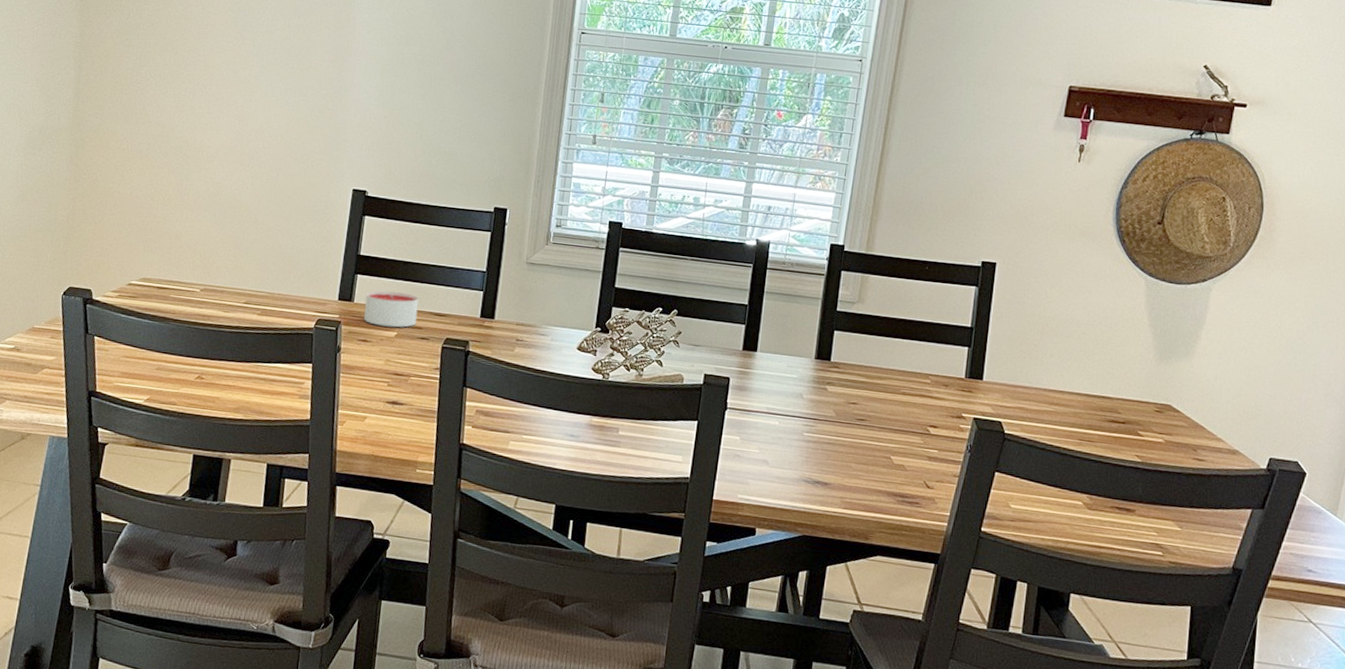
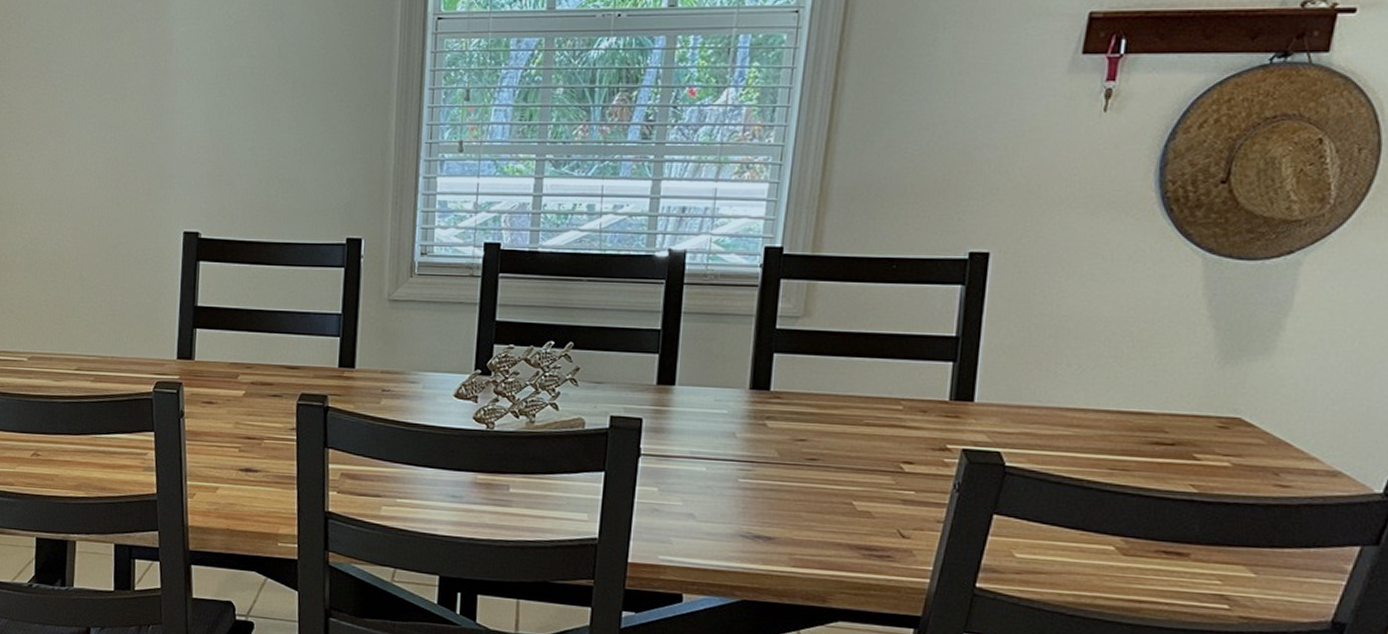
candle: present [364,290,418,328] -> none [206,345,267,386]

